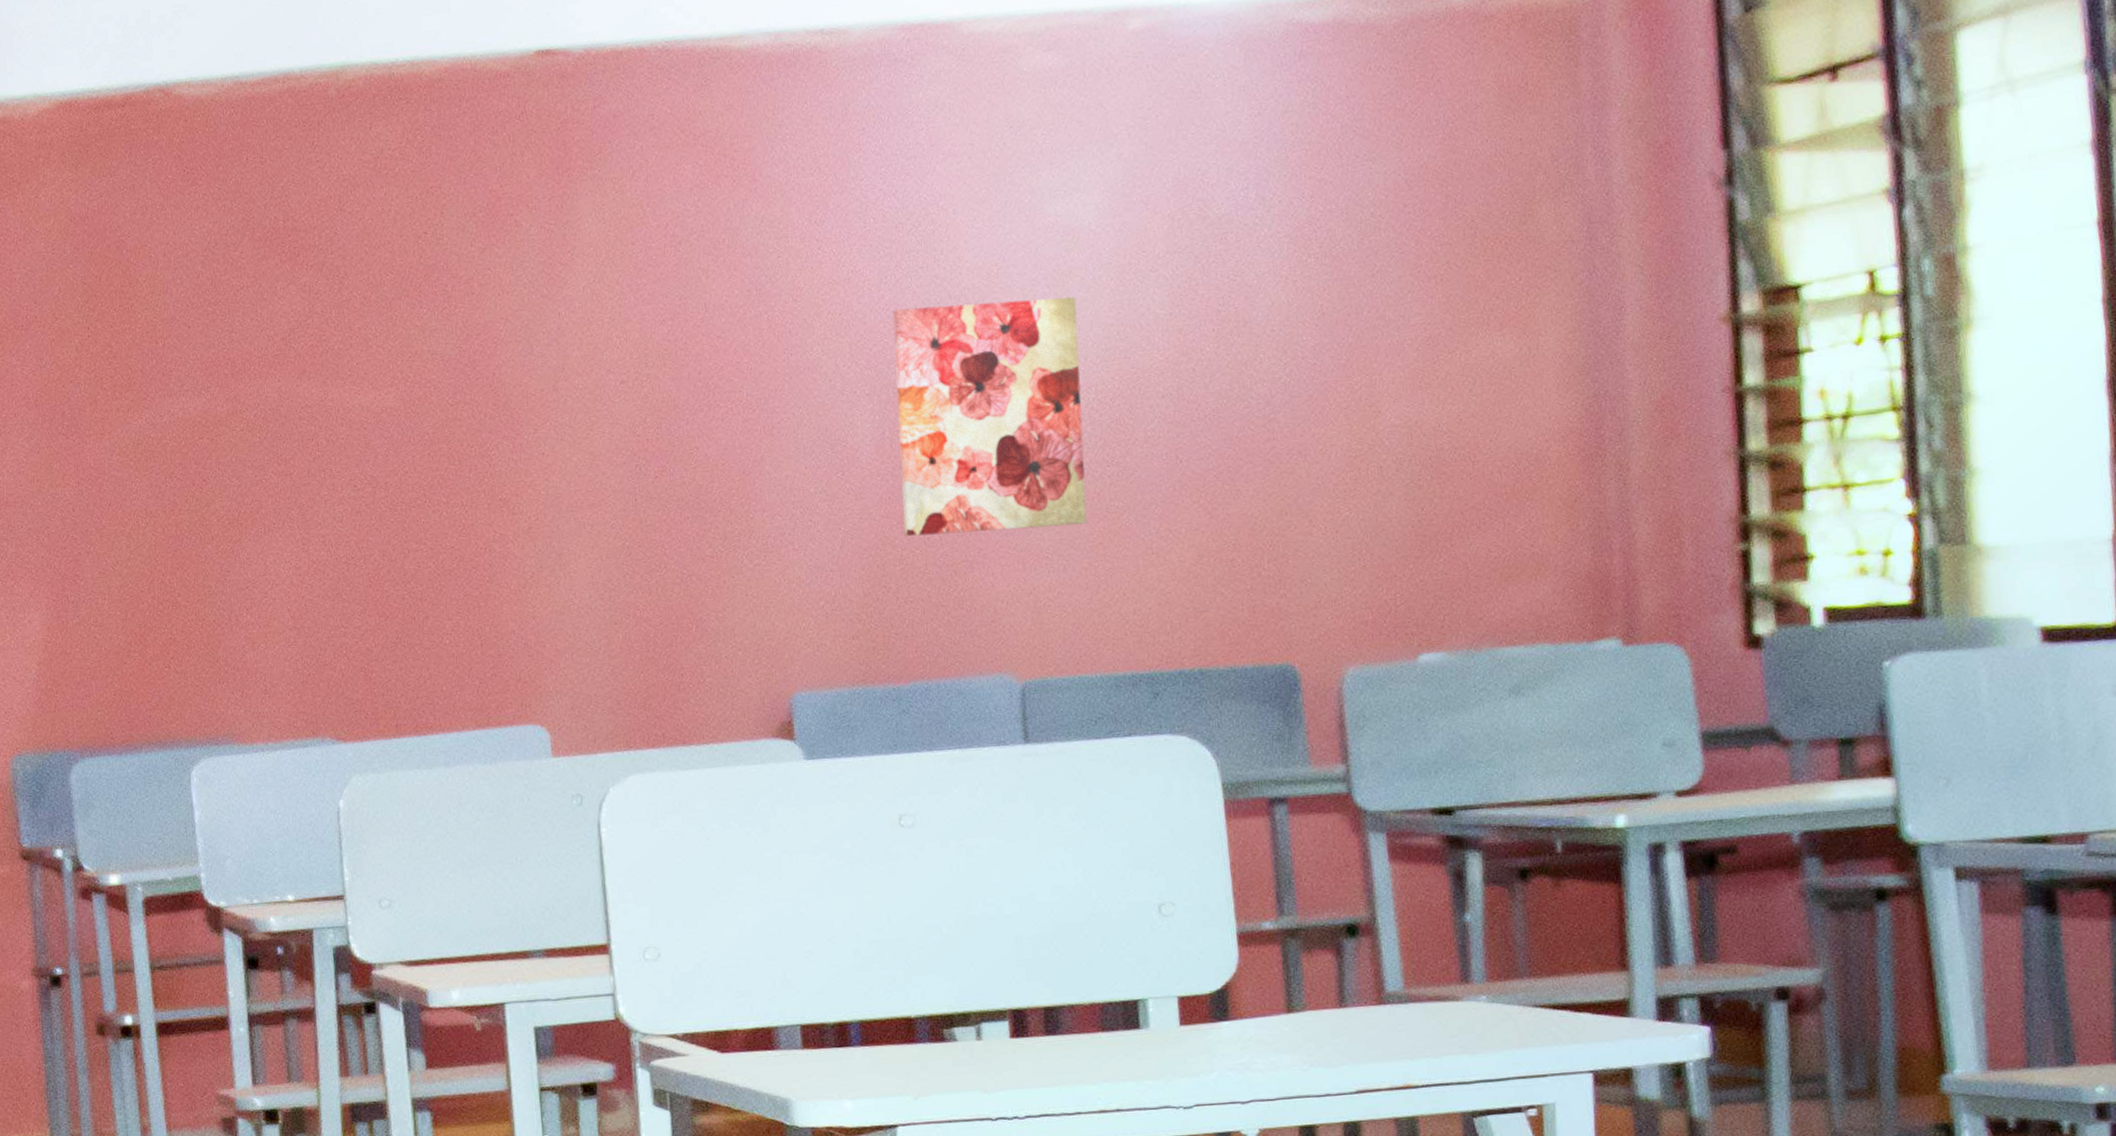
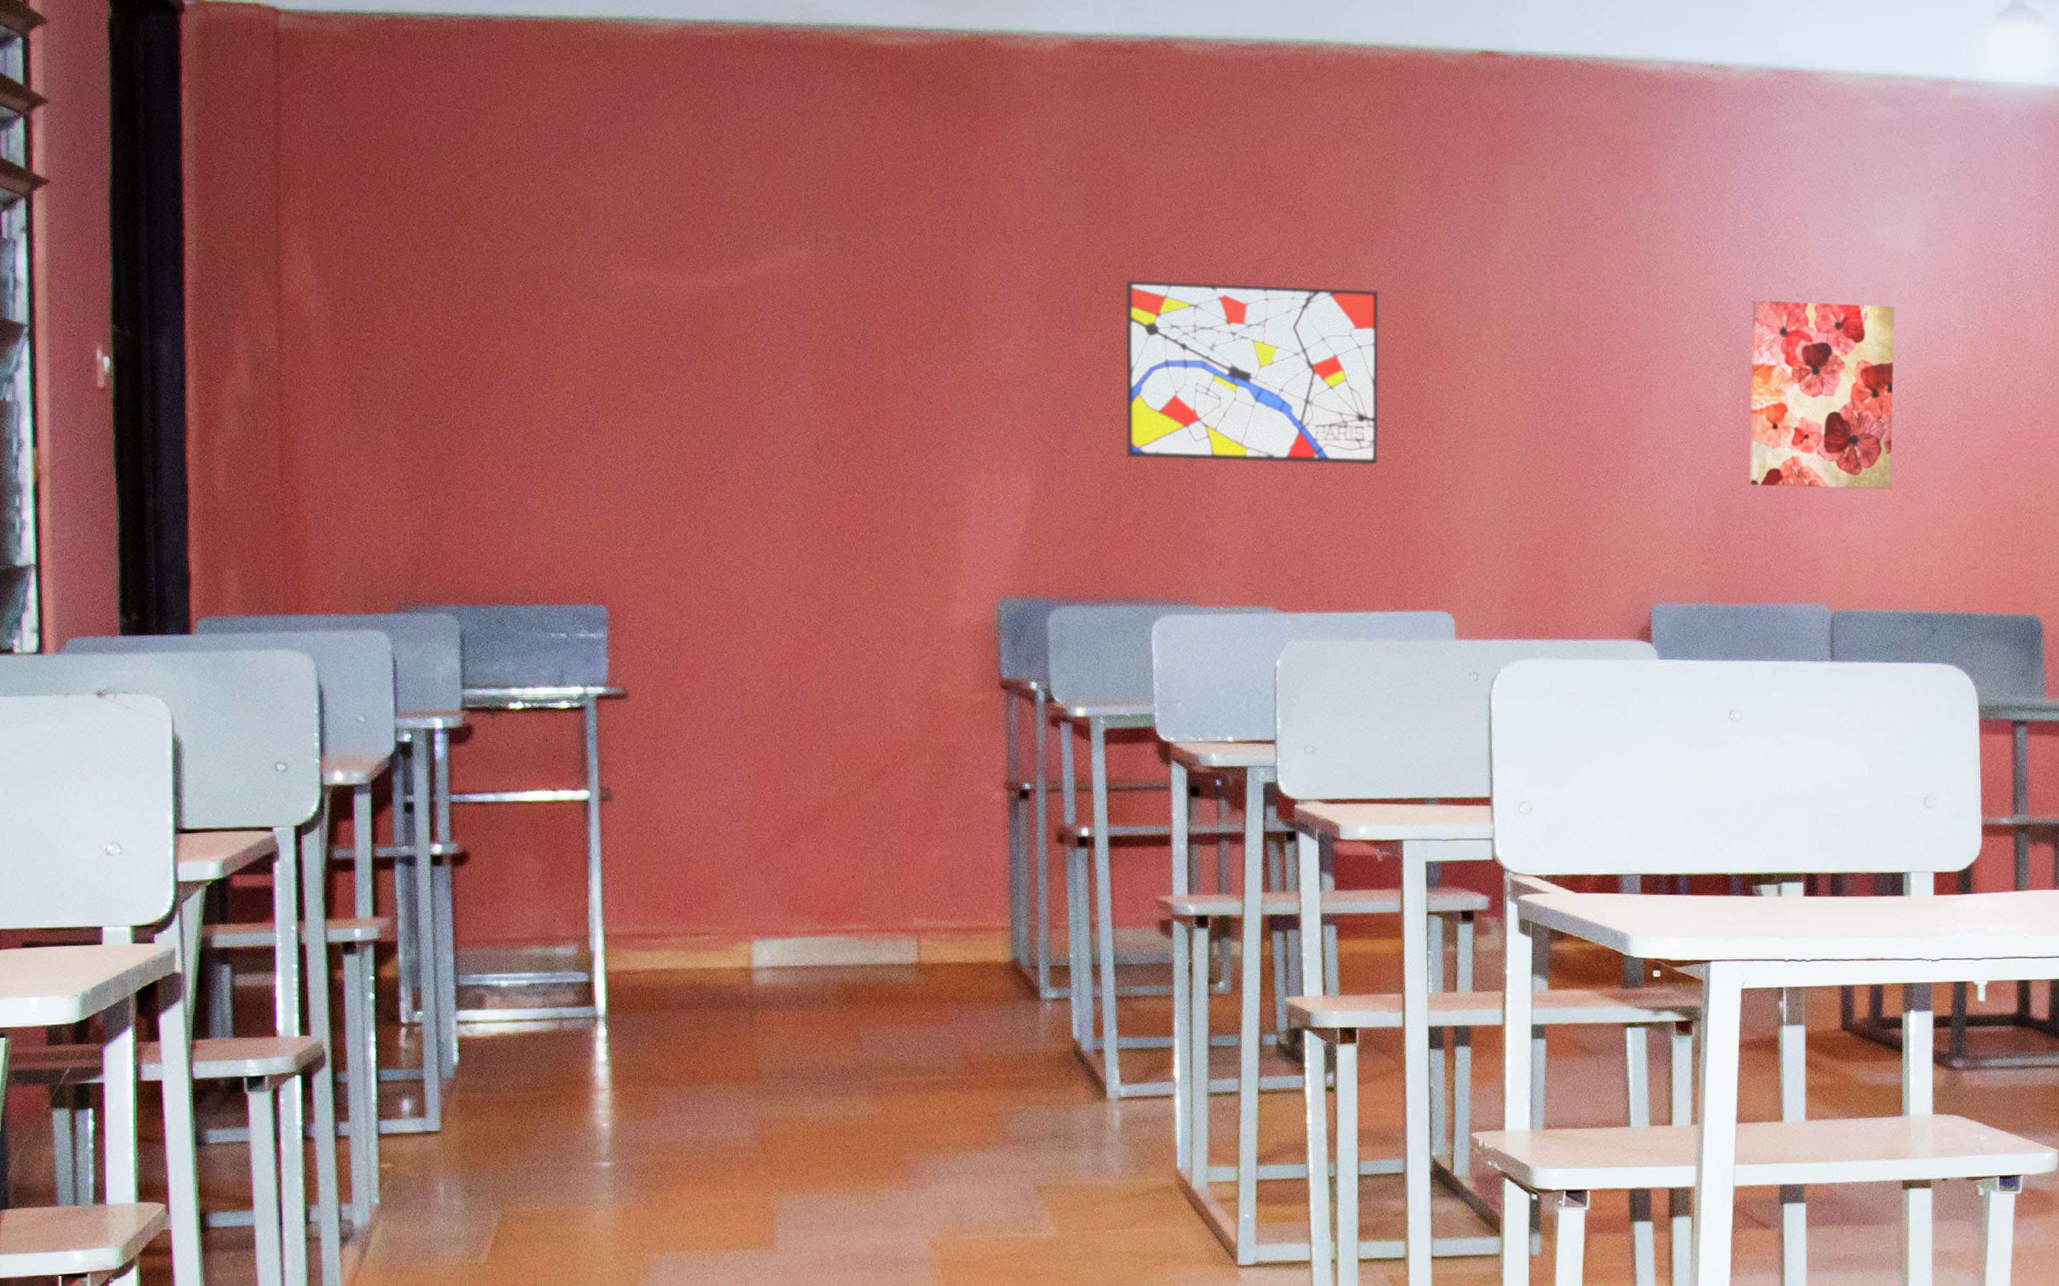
wall art: none [135,350,444,578] -> present [1125,280,1379,465]

